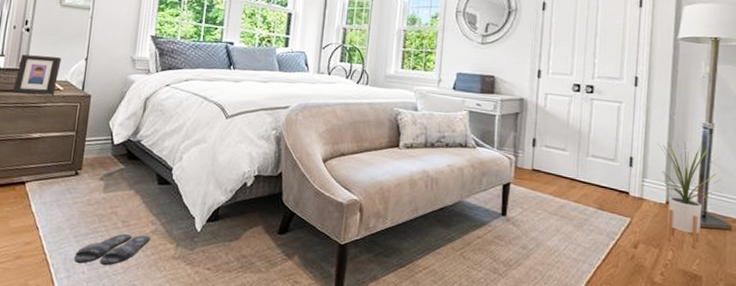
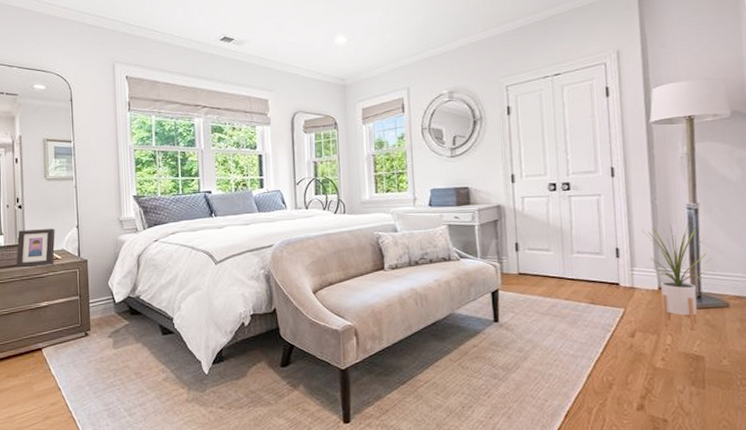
slippers: present [75,233,150,265] -> none [97,383,163,416]

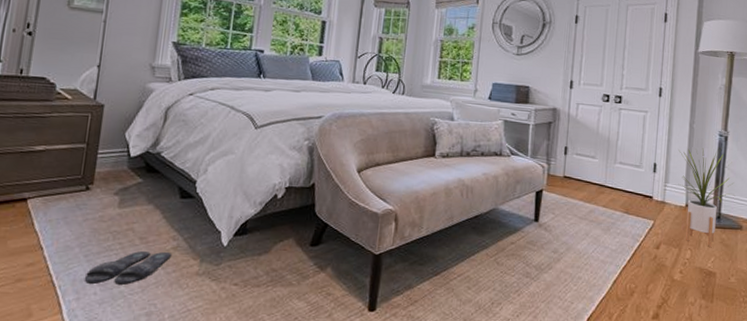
picture frame: present [16,229,55,268] -> none [12,60,70,105]
slippers: none [97,383,163,416] -> present [85,250,171,285]

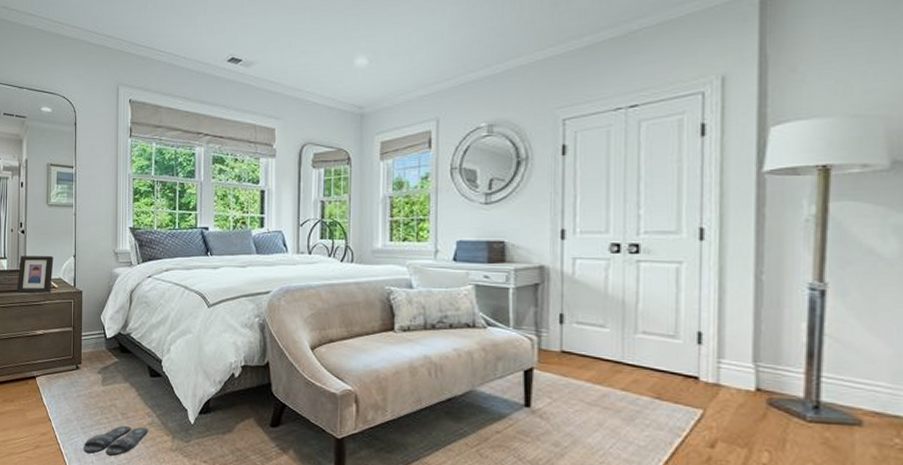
picture frame: none [12,60,70,105] -> present [17,256,54,294]
house plant: present [678,147,735,248] -> none [737,306,846,451]

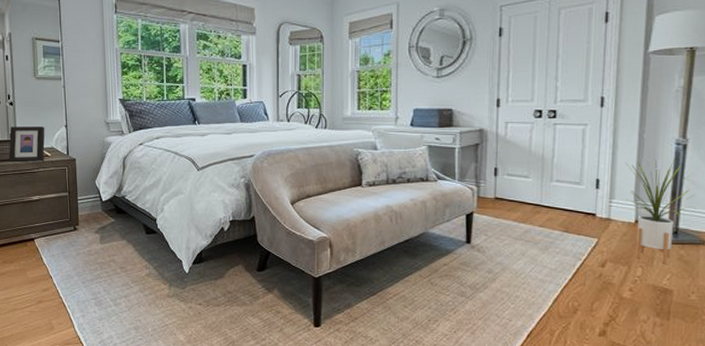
slippers: present [84,425,148,456] -> none [86,277,146,305]
house plant: none [737,306,846,451] -> present [625,157,697,265]

